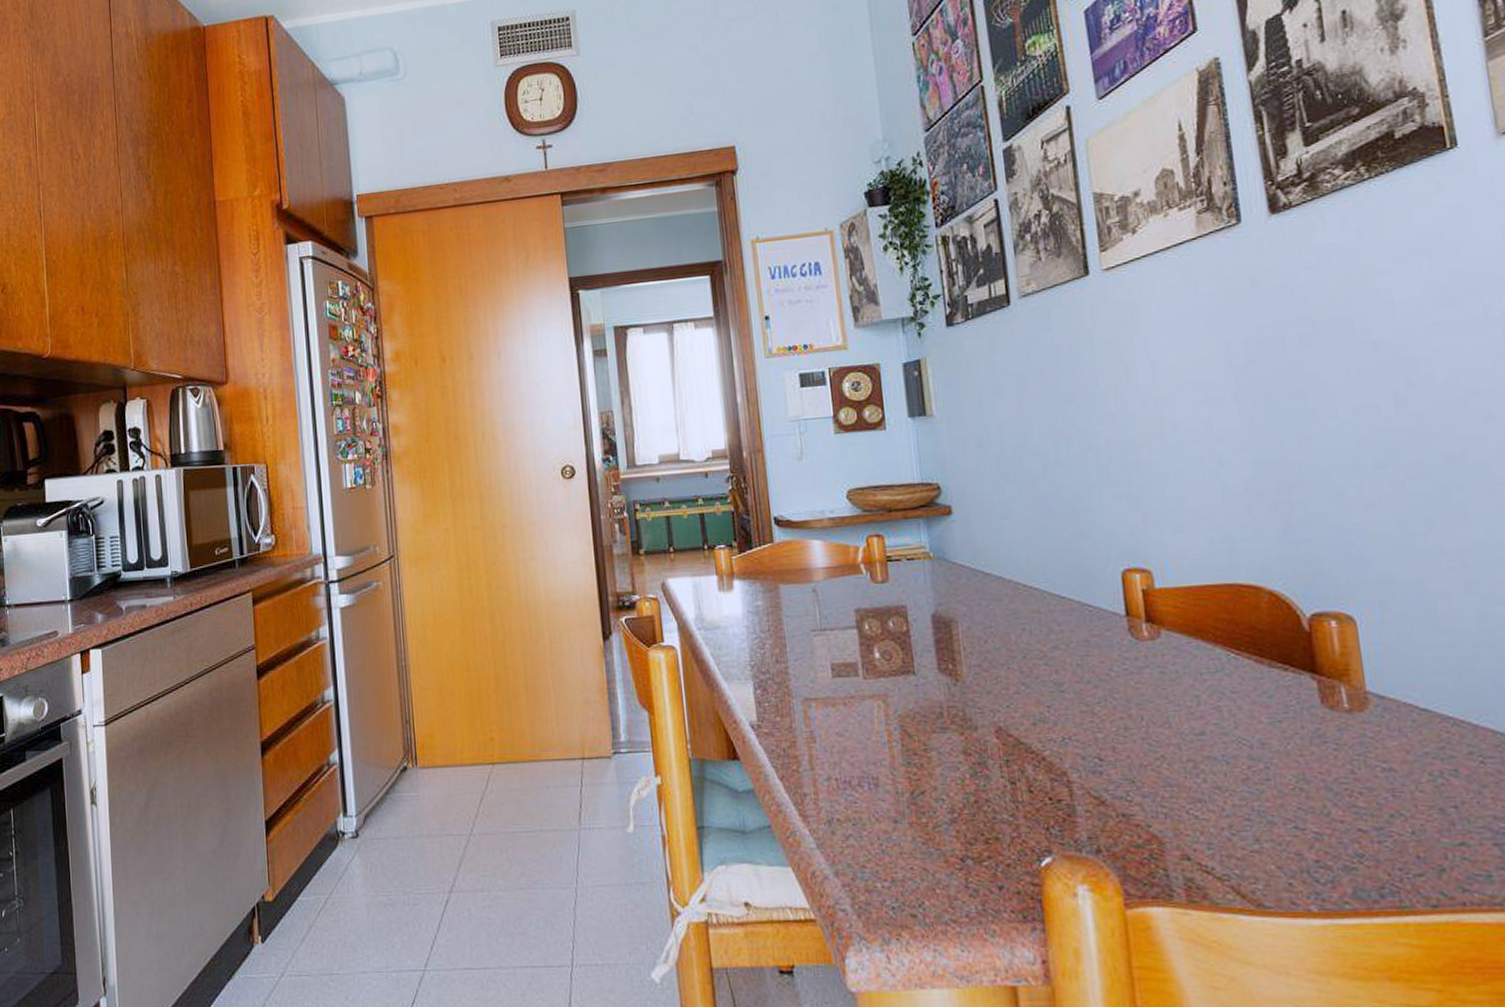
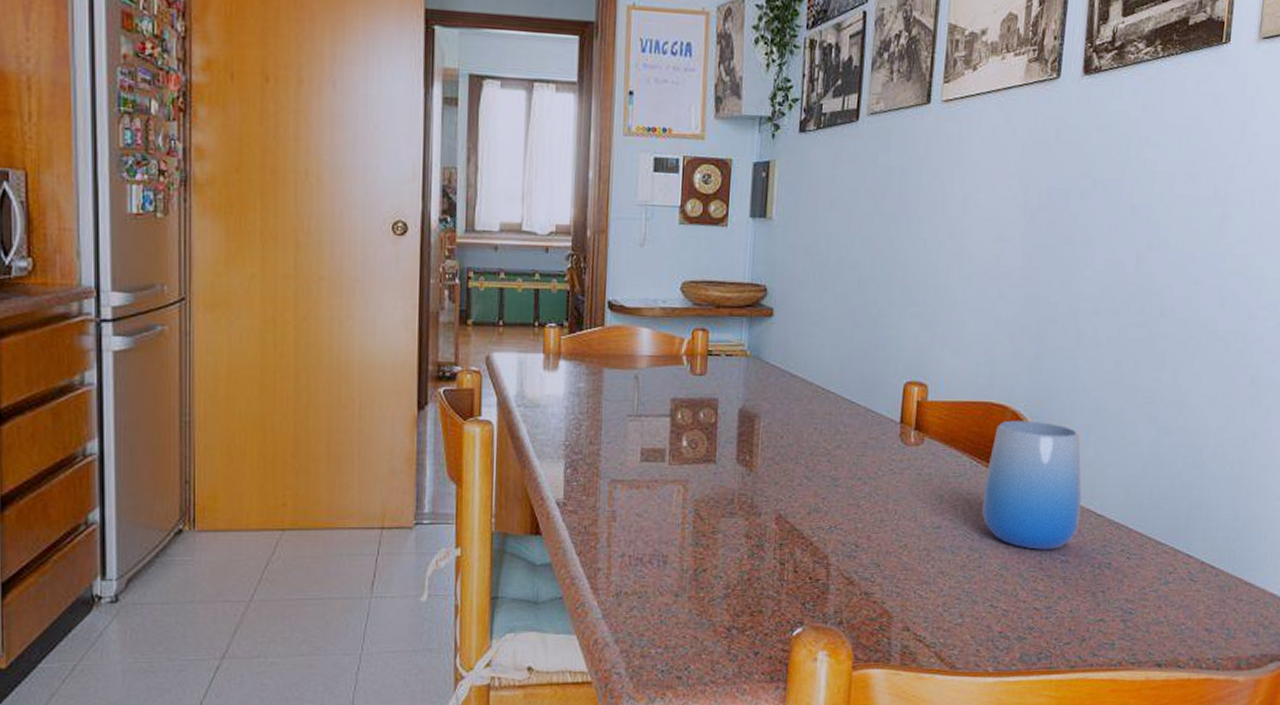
cup: none [1251,601,1397,756] -> present [982,420,1082,550]

